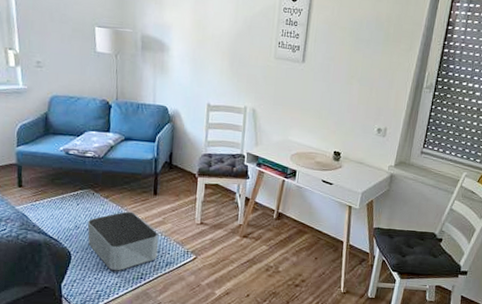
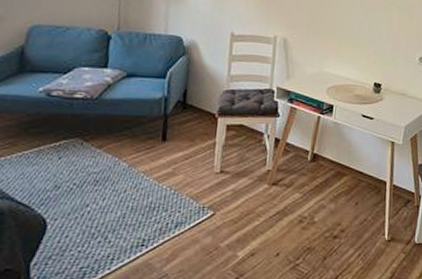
storage bin: present [87,211,159,271] -> none [71,163,167,240]

